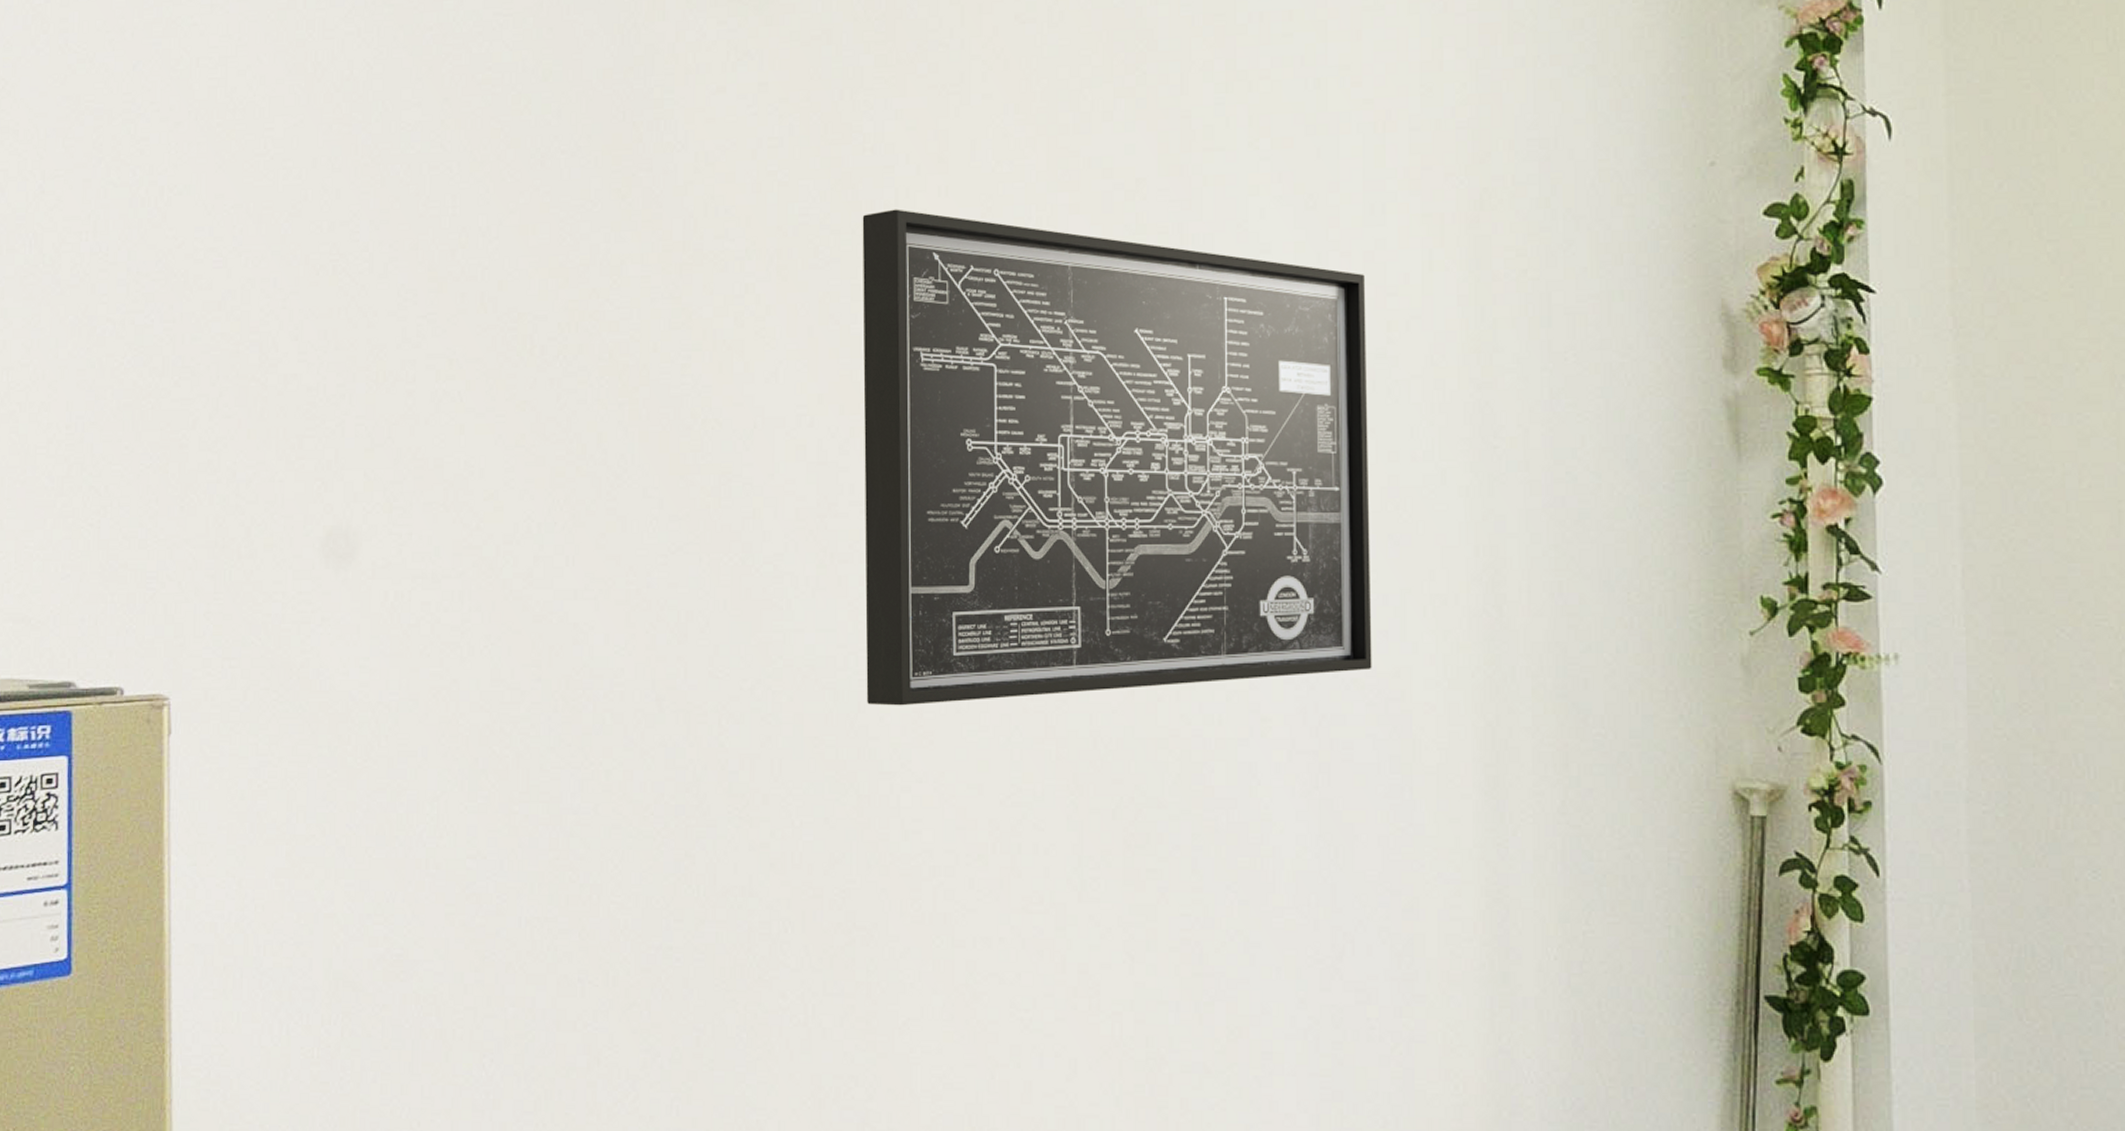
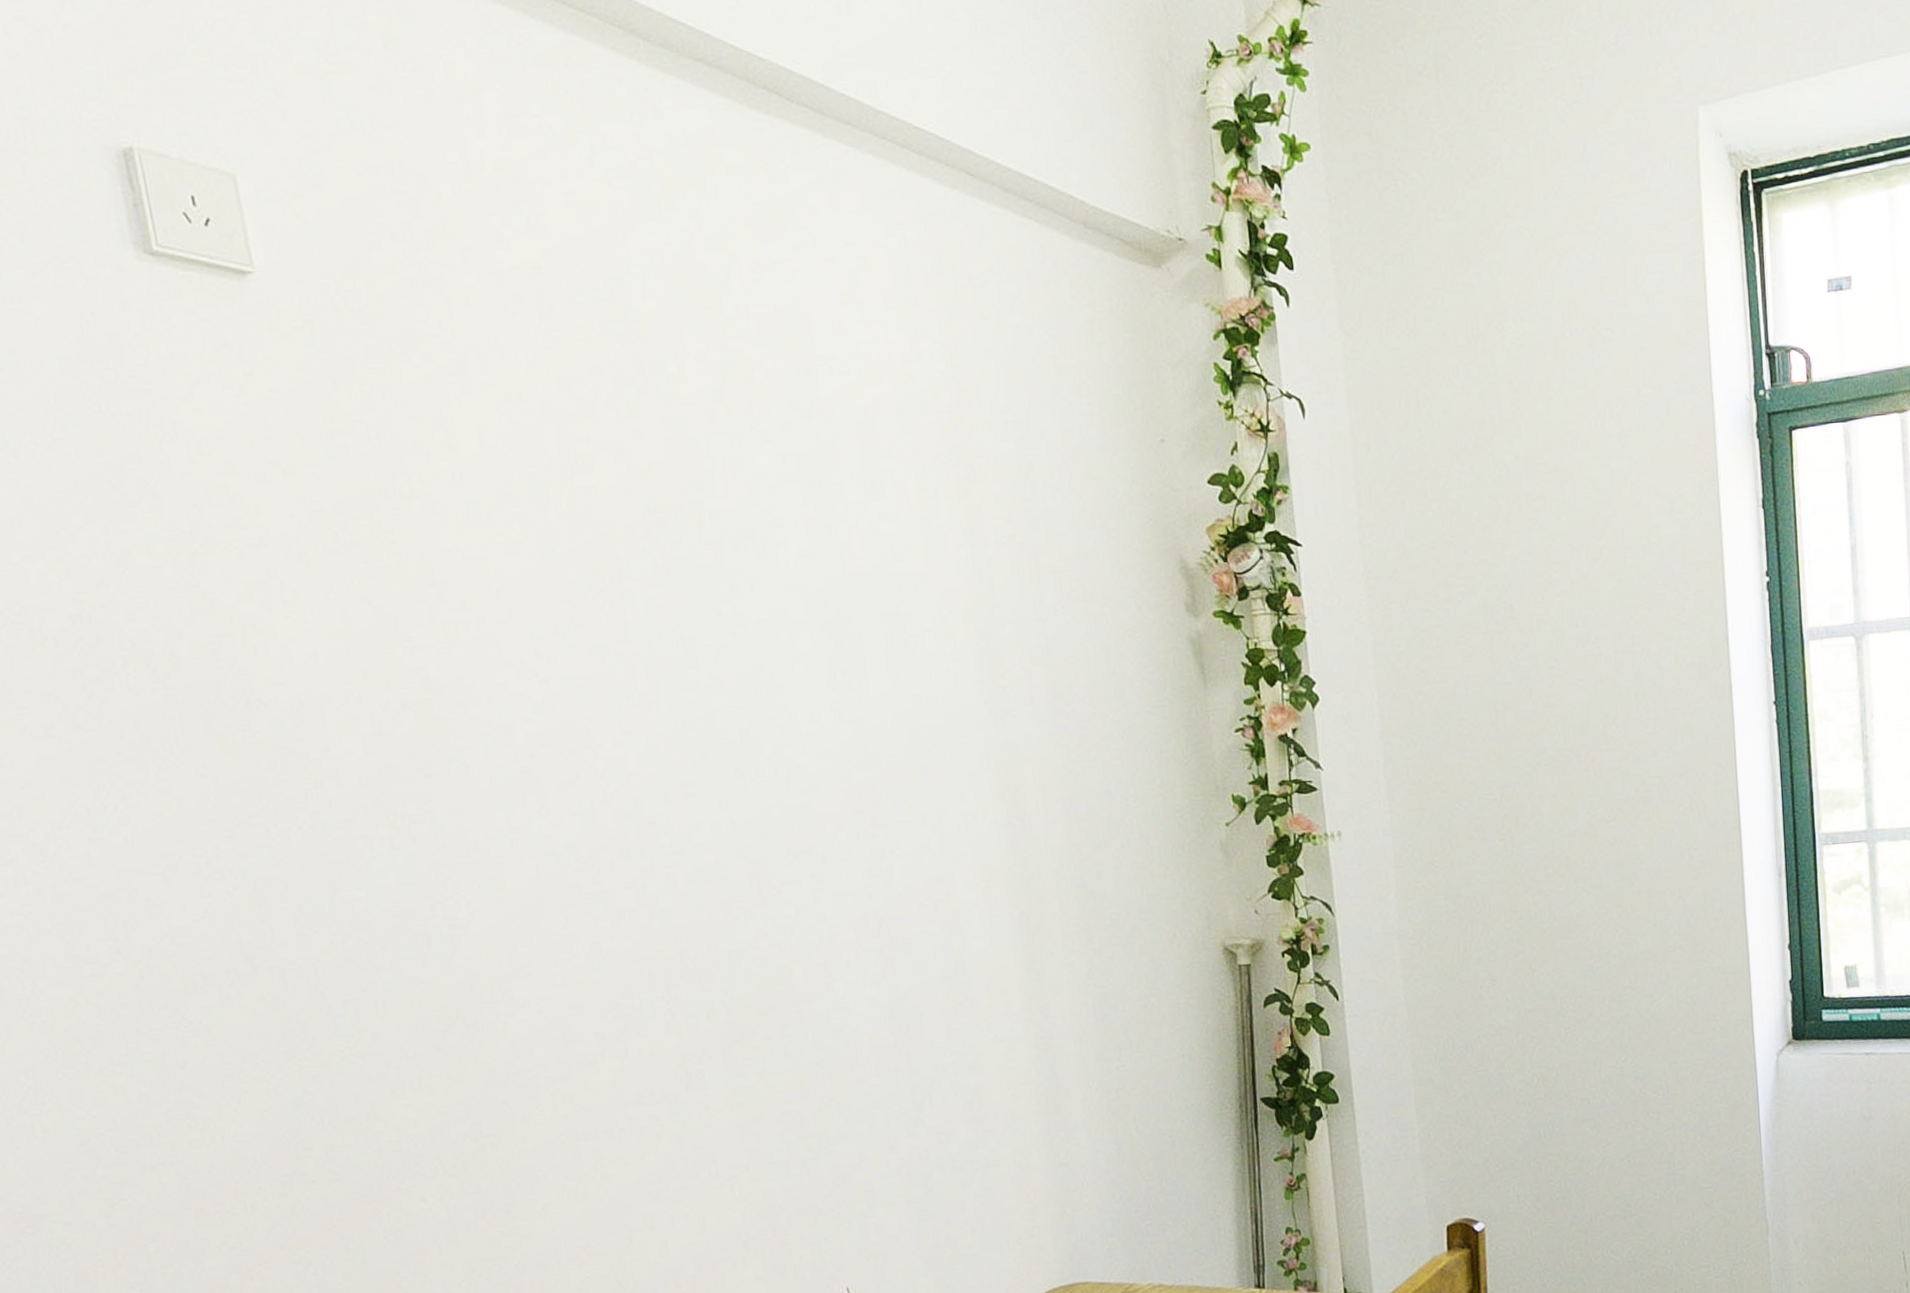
wall art: present [862,209,1372,706] -> none [378,494,920,946]

